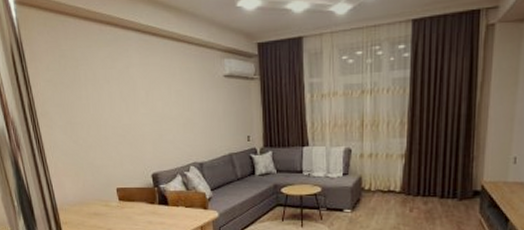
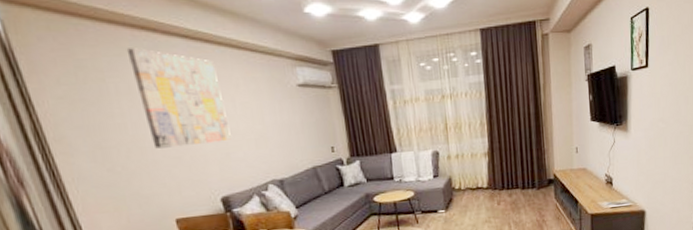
wall art: none [95,40,165,127] -> present [126,48,231,149]

